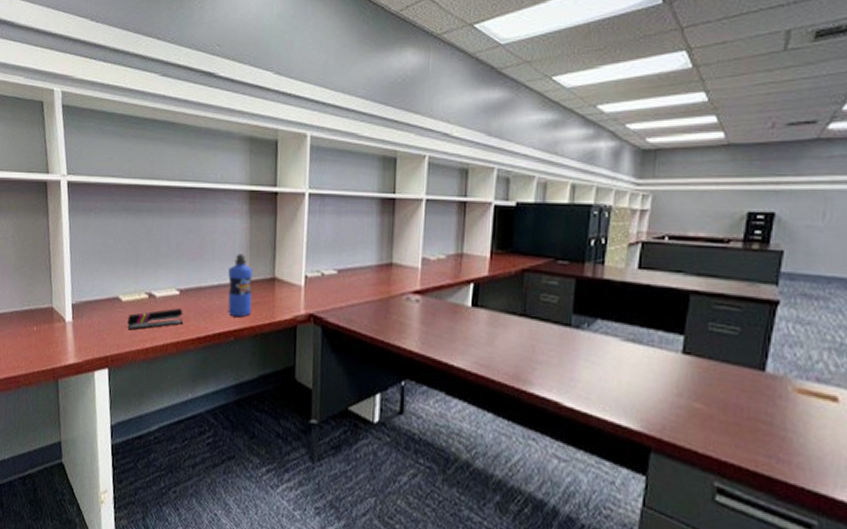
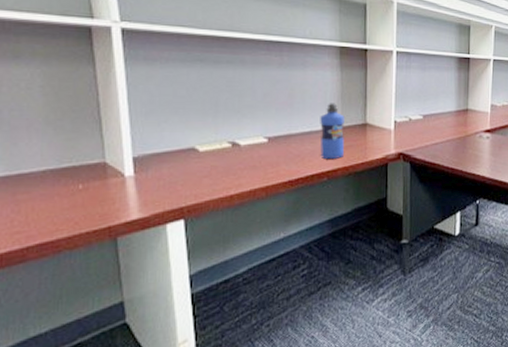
stapler: present [127,308,184,330] -> none [207,154,274,179]

